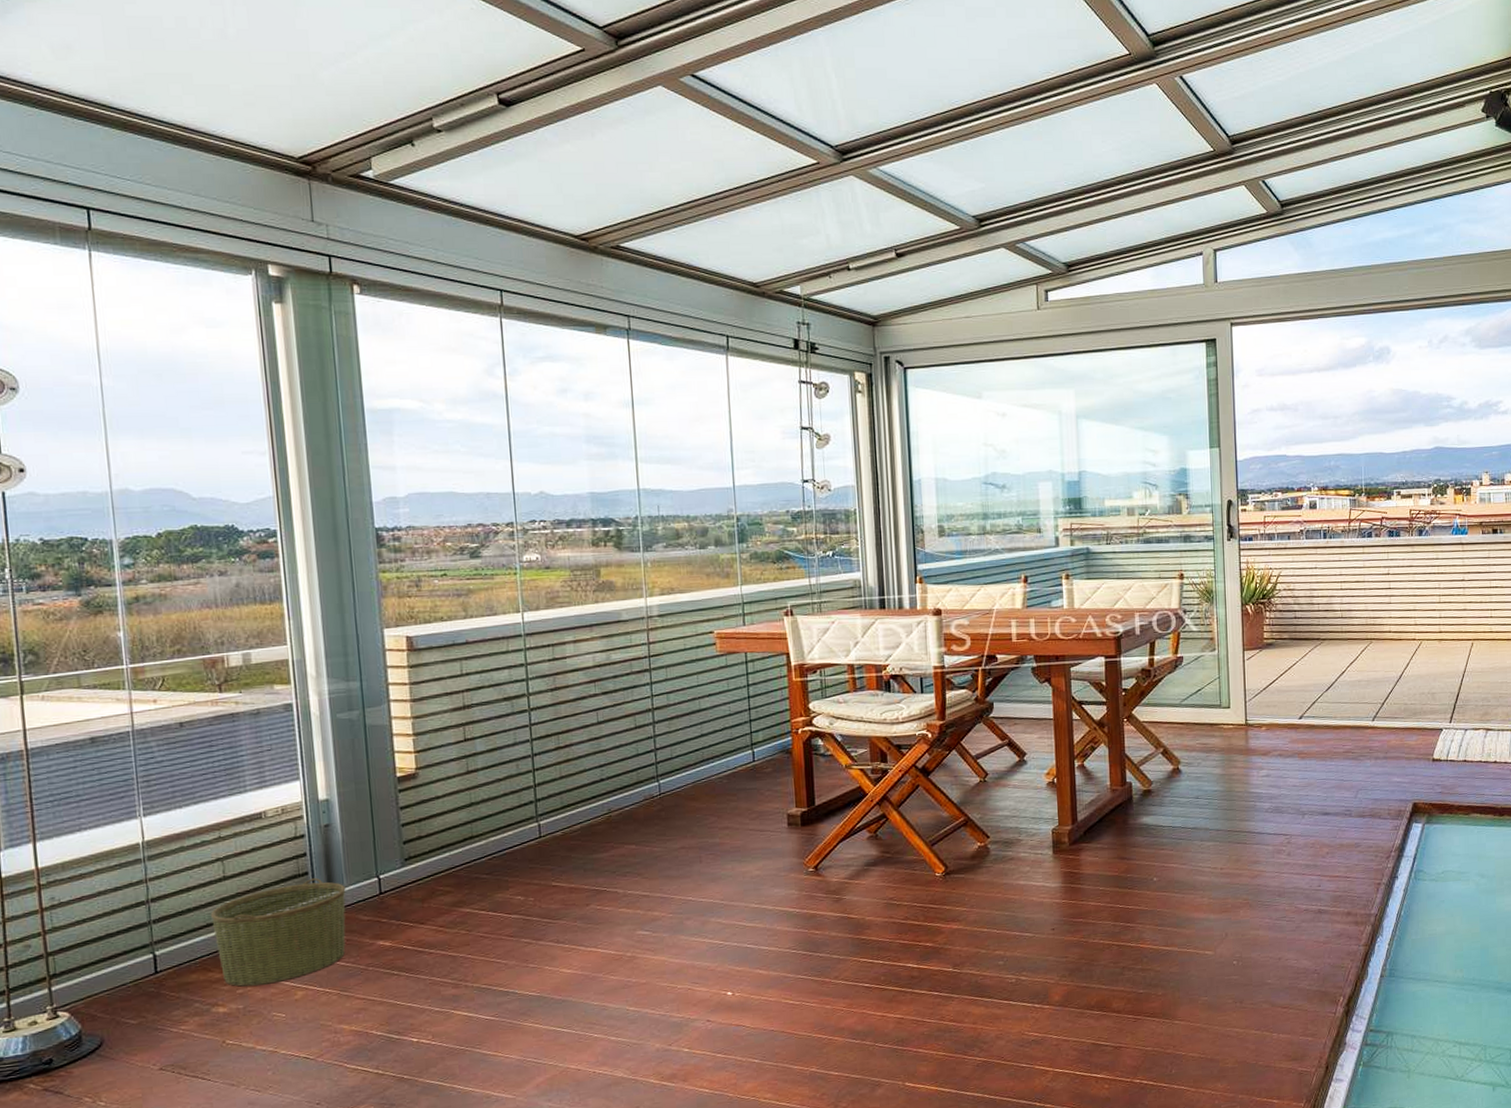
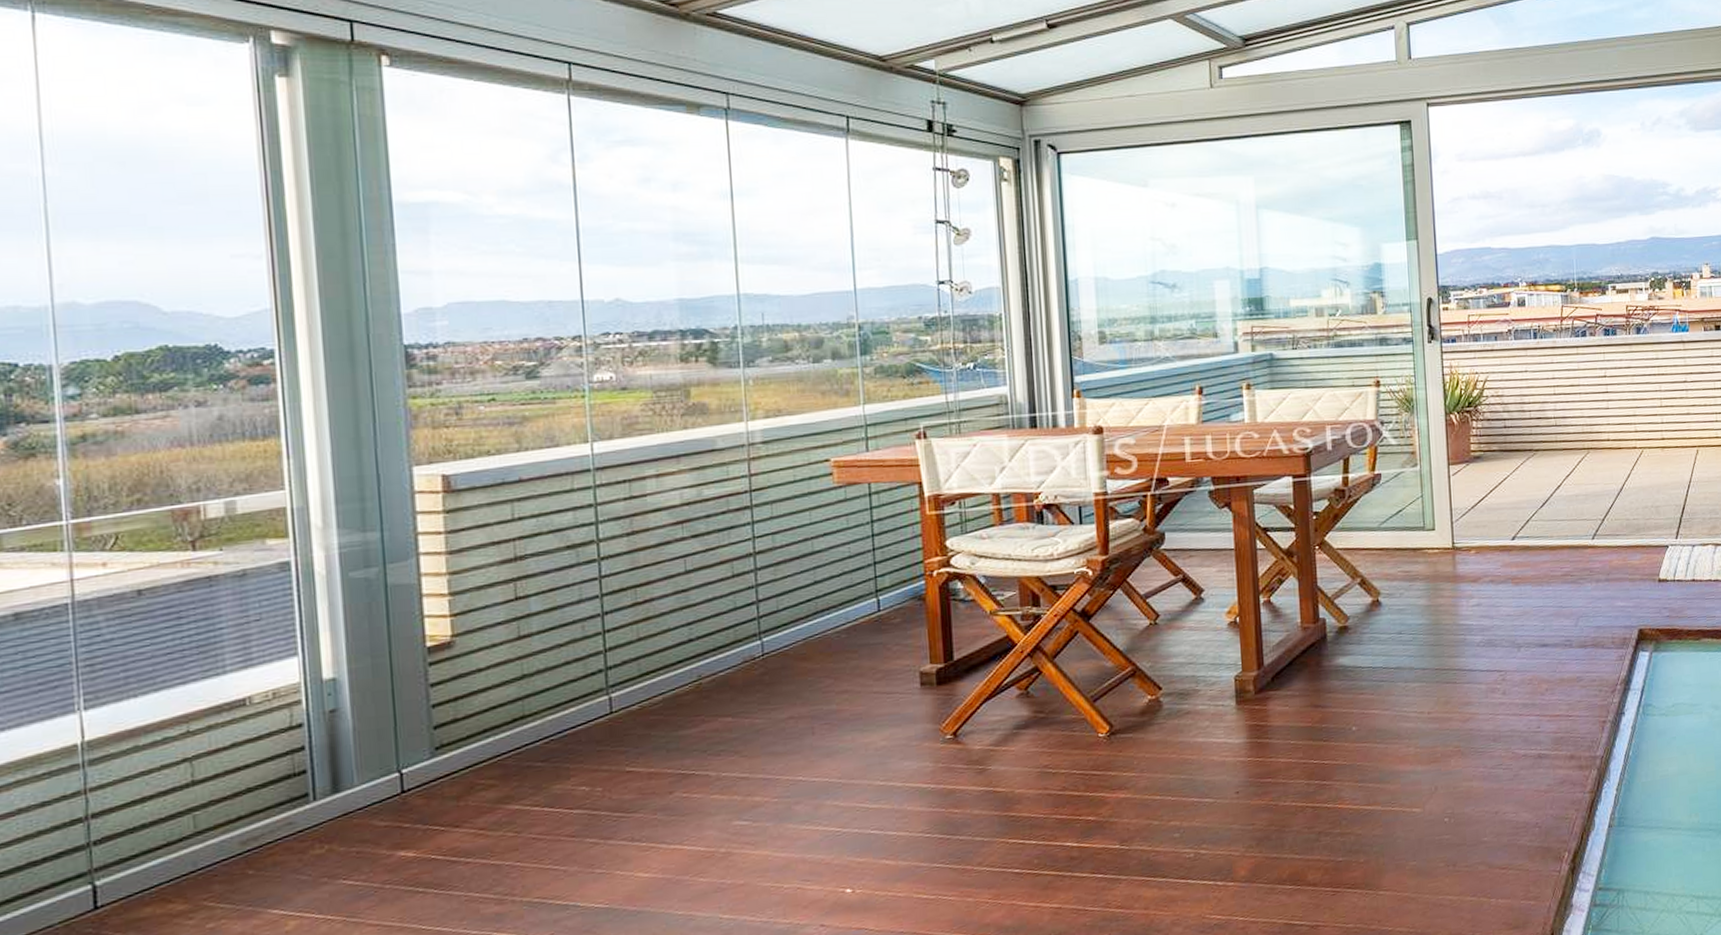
basket: present [210,877,346,987] -> none [172,776,357,920]

